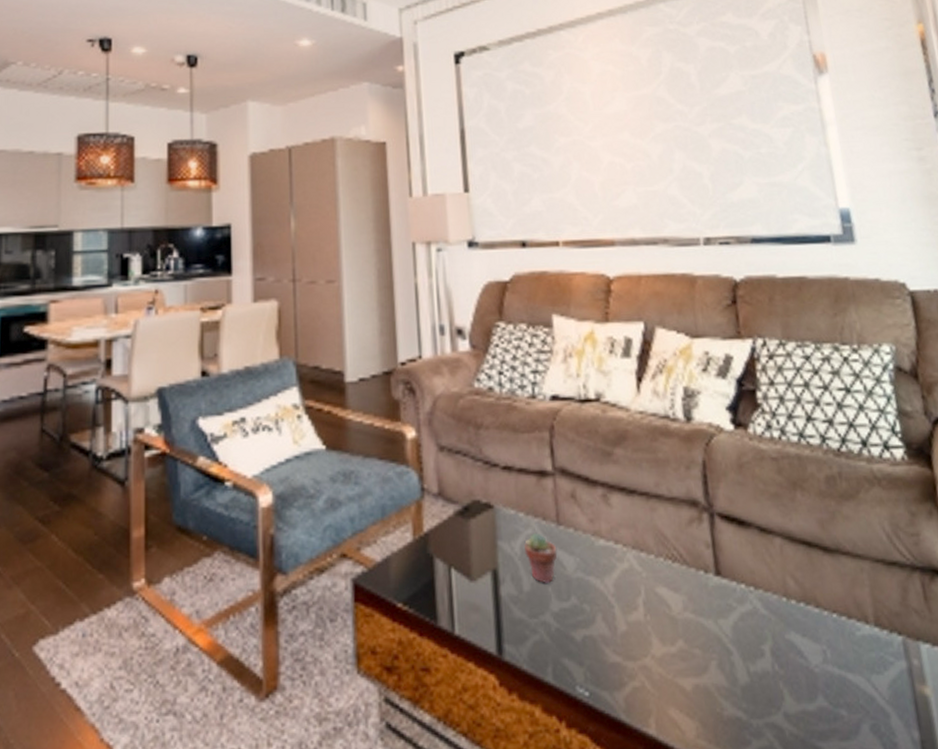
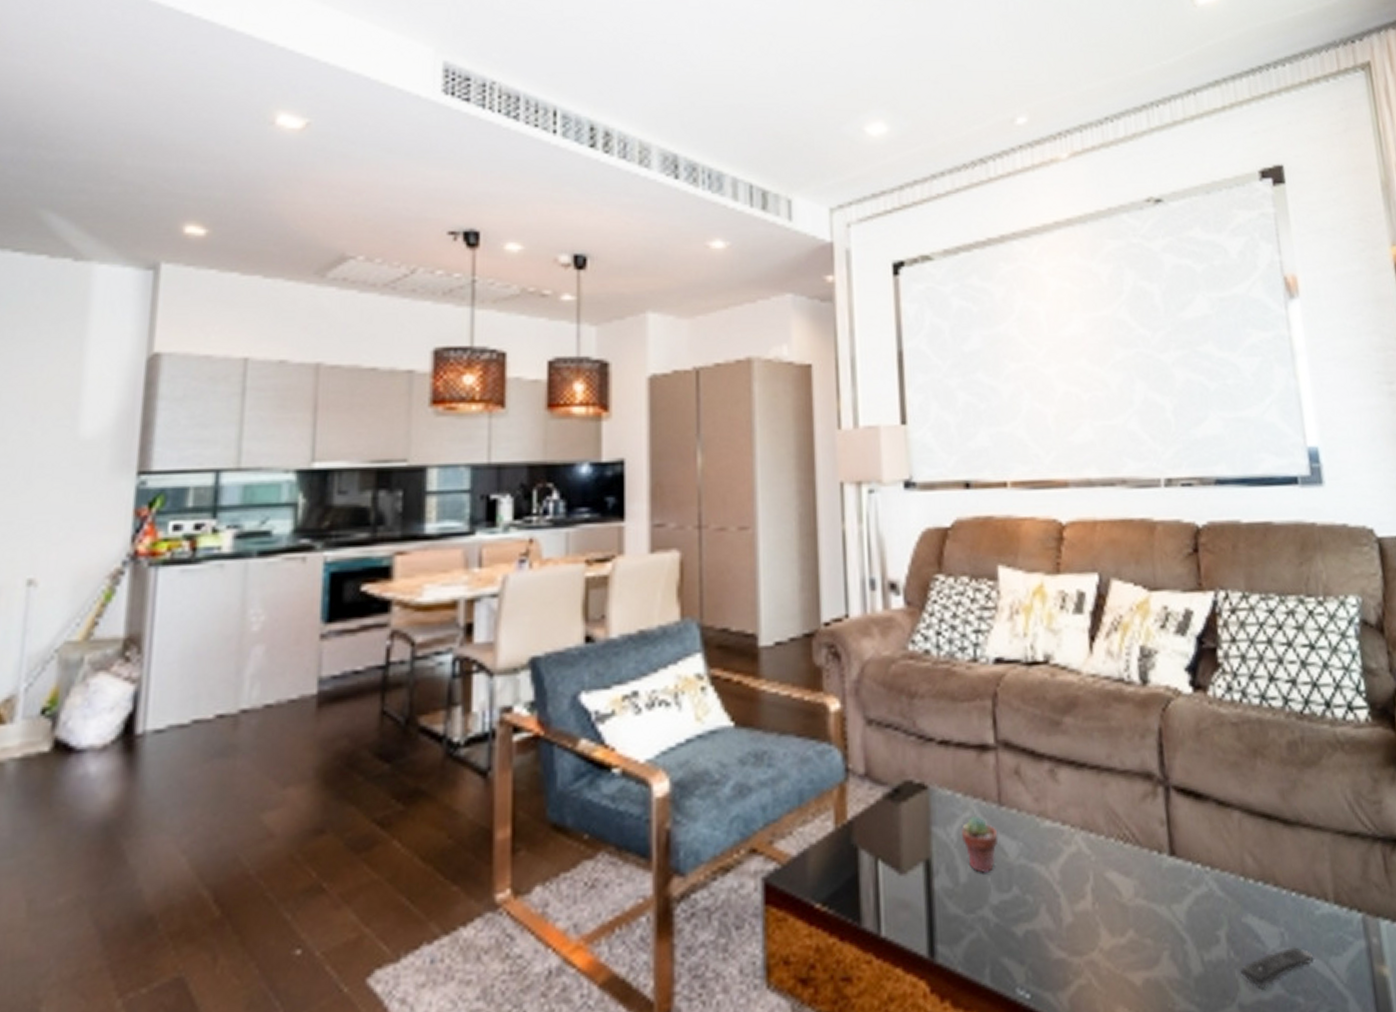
remote control: none [785,664,855,701] -> present [1241,947,1313,989]

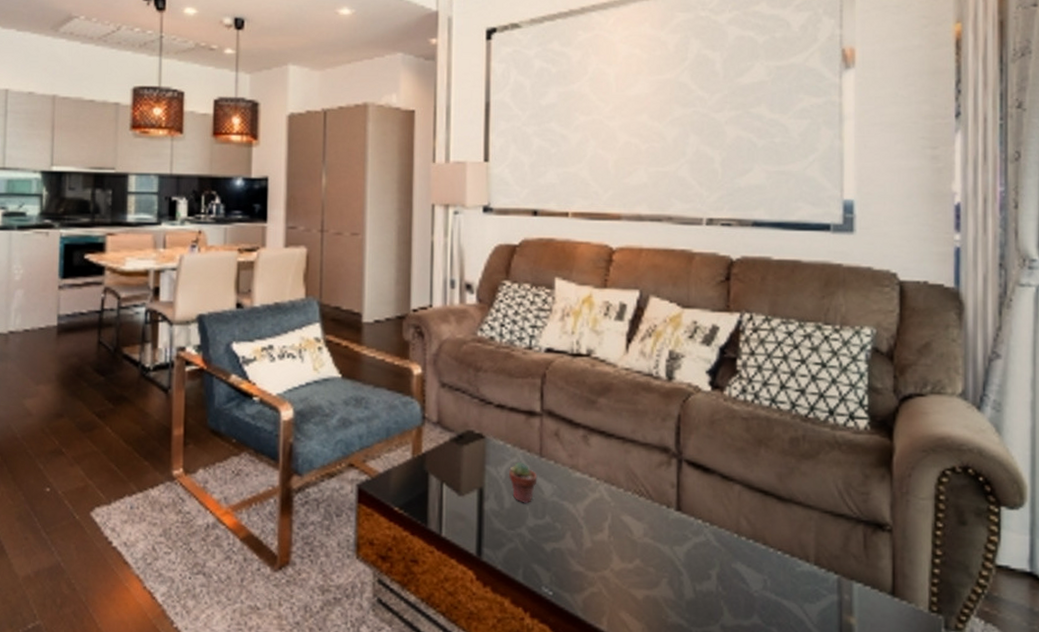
remote control: present [1241,947,1313,989] -> none [726,591,789,618]

